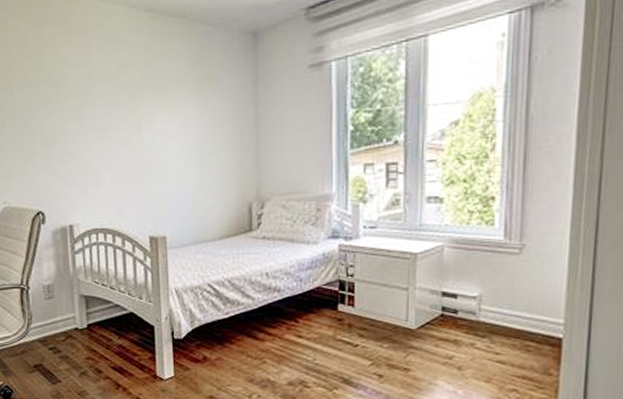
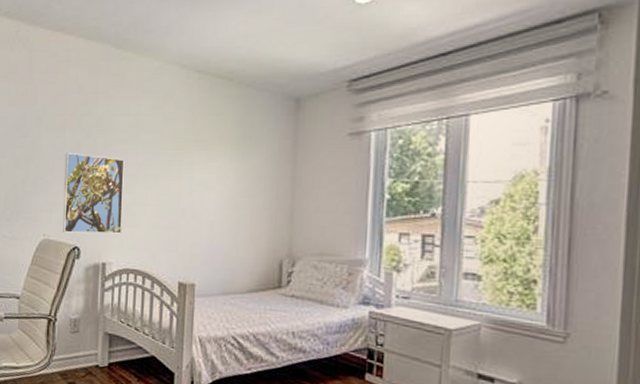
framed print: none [15,112,86,198] -> present [63,153,125,234]

